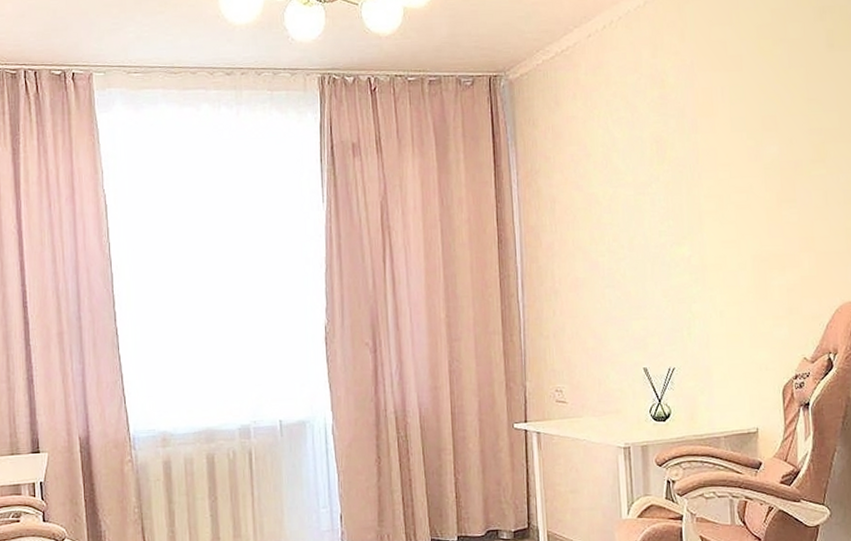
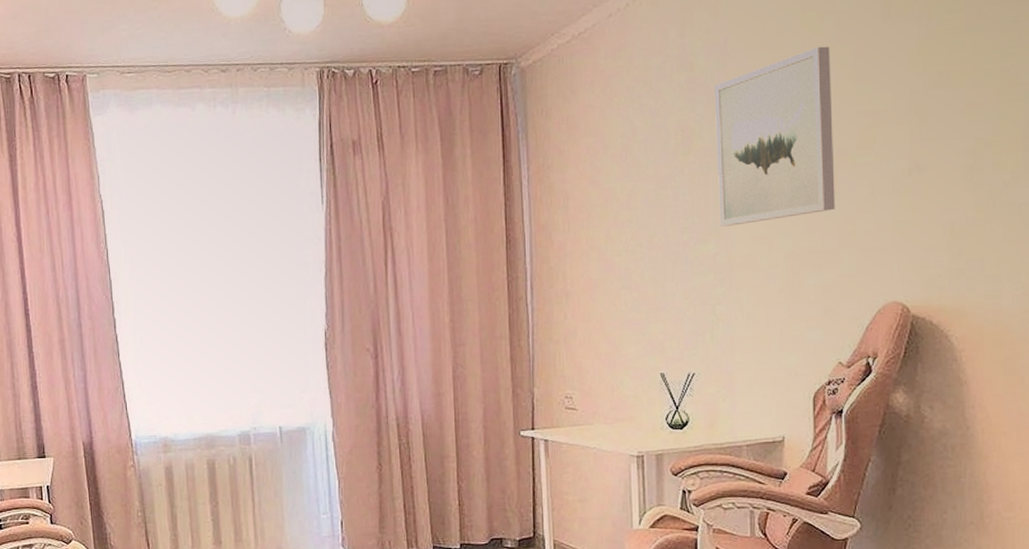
wall art: none [684,70,795,231] -> present [715,46,835,227]

